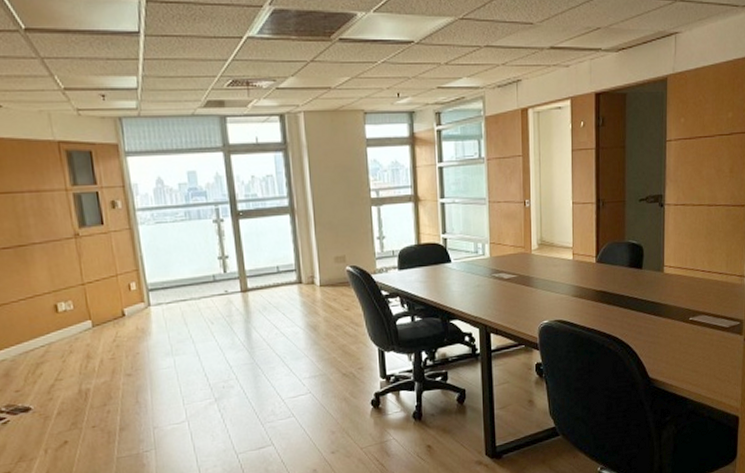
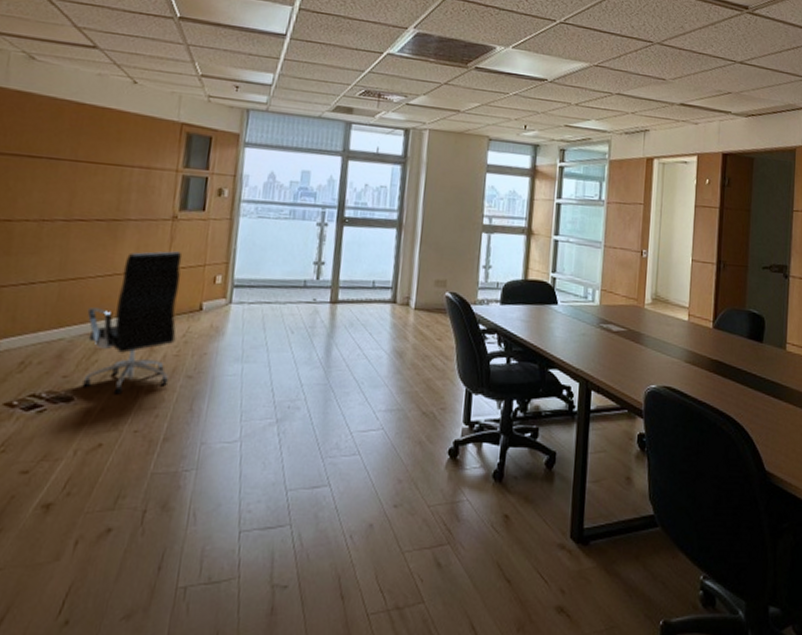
office chair: none [19,266,111,399] -> present [82,251,183,395]

